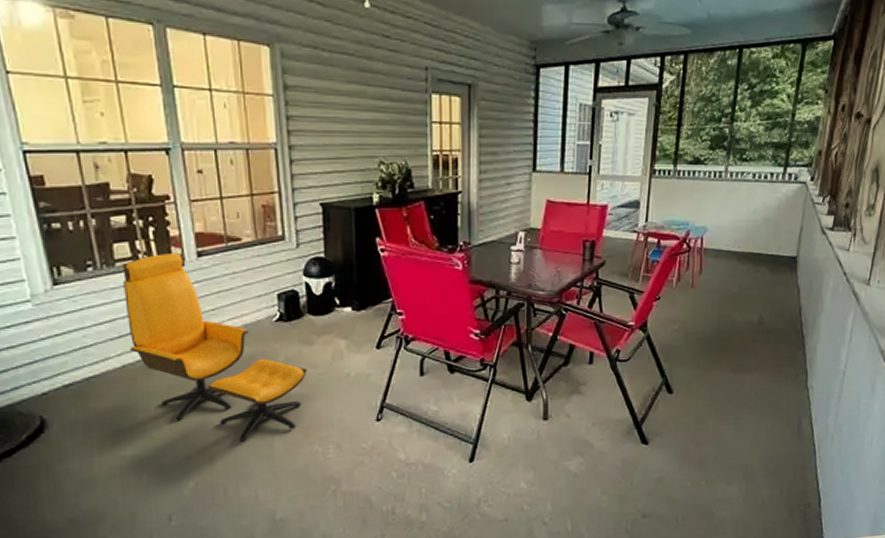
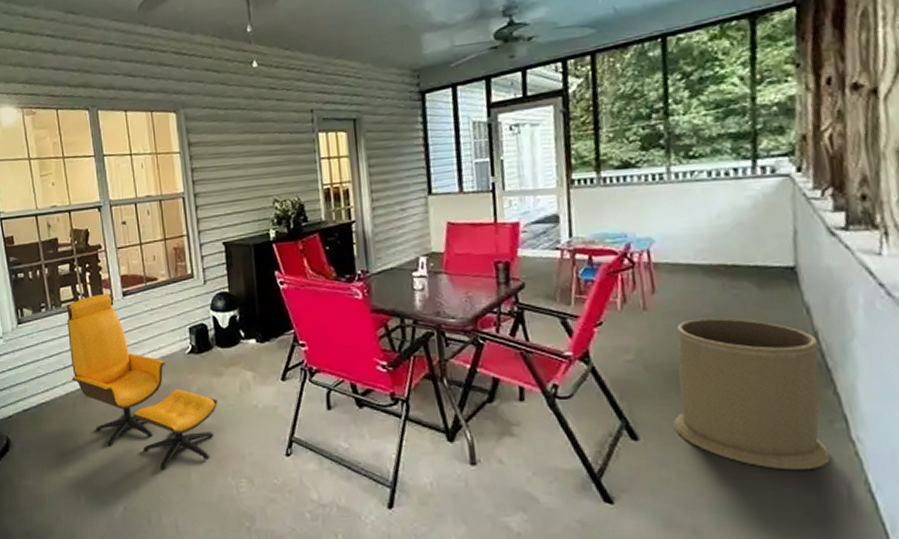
trash can: none [698,295,801,412] -> present [673,317,831,471]

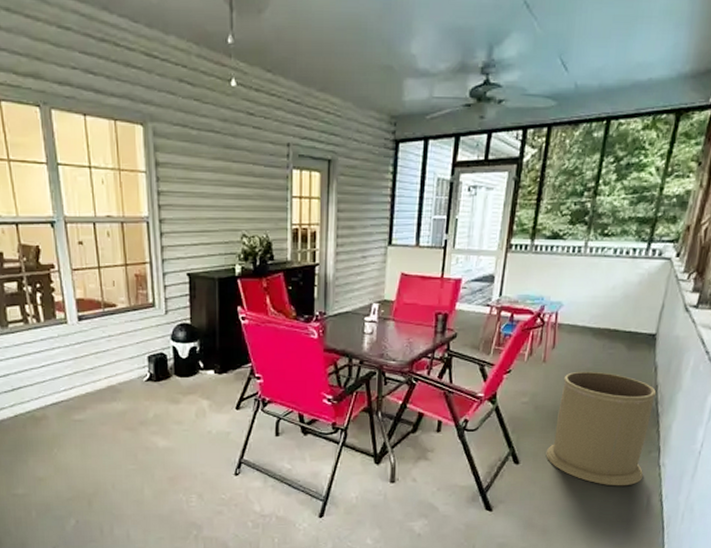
lounge chair: present [66,294,218,470] -> none [14,317,173,487]

